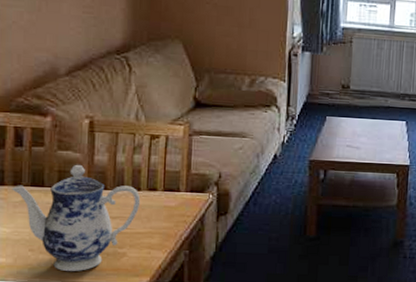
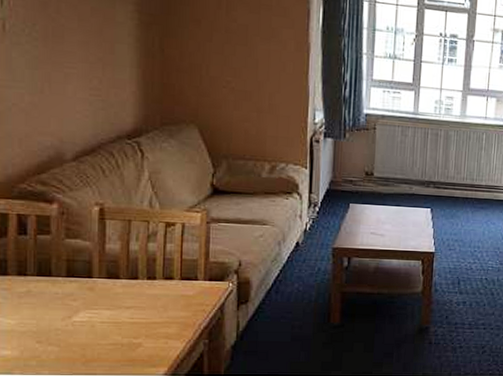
teapot: present [12,164,141,271] -> none [16,253,156,363]

